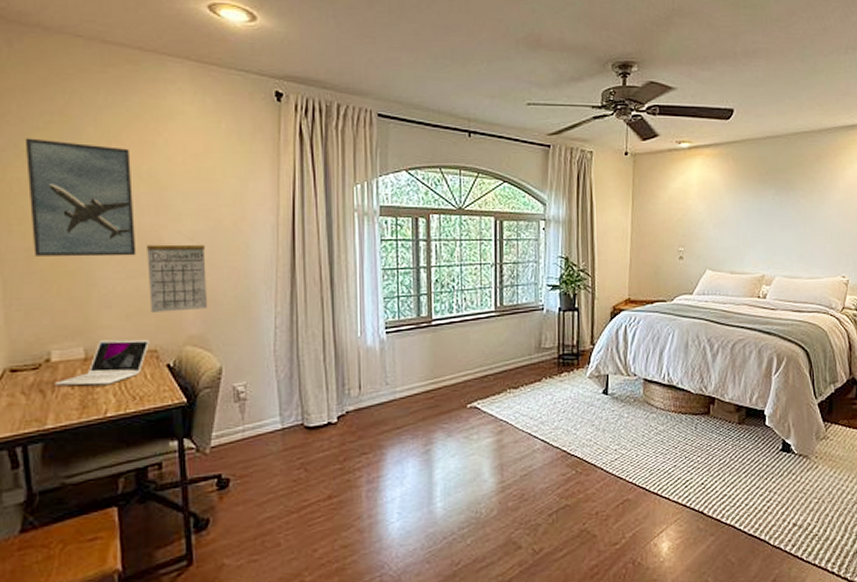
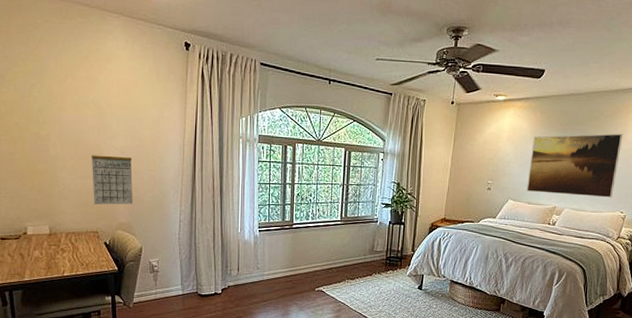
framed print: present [25,138,137,257] -> none [8,71,84,163]
laptop: present [55,339,149,385] -> none [30,222,93,254]
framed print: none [727,181,834,260] -> present [526,133,623,198]

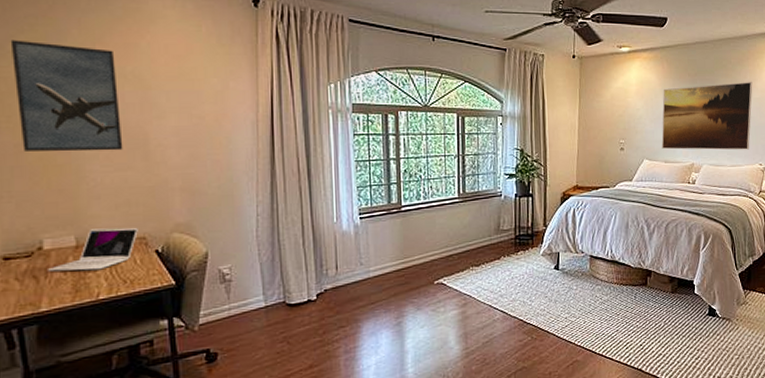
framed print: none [8,71,84,163] -> present [10,39,123,152]
laptop: none [30,222,93,254] -> present [48,227,138,272]
calendar: present [92,155,133,205] -> none [133,139,194,203]

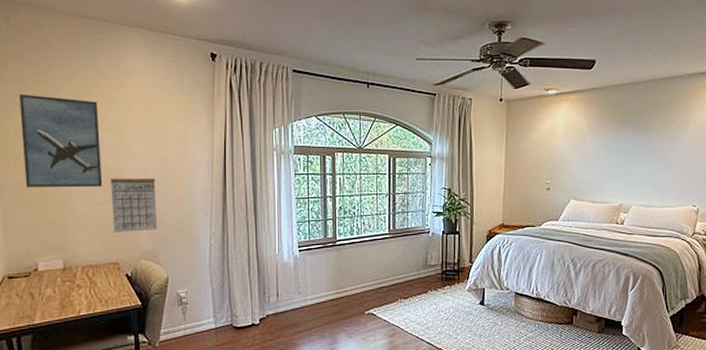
laptop: present [48,227,138,272] -> none [42,254,112,290]
calendar: none [133,139,194,203] -> present [111,178,158,233]
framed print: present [661,81,753,150] -> none [589,121,686,191]

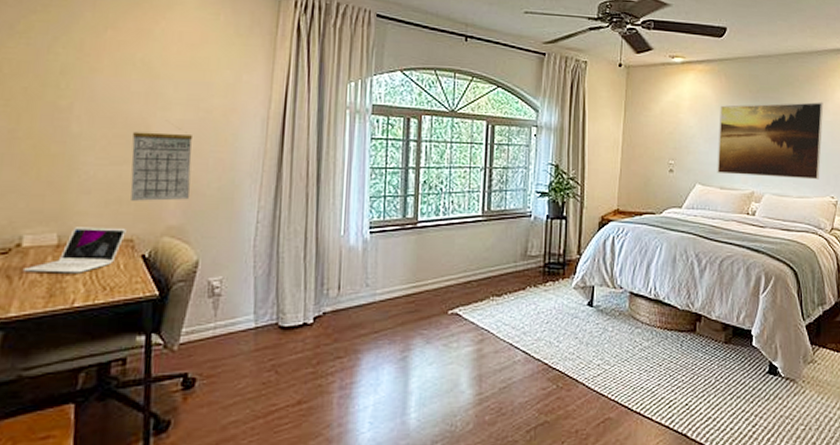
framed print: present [19,94,103,188] -> none [17,20,126,143]
laptop: none [42,254,112,290] -> present [24,227,126,273]
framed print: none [589,121,686,191] -> present [717,101,824,180]

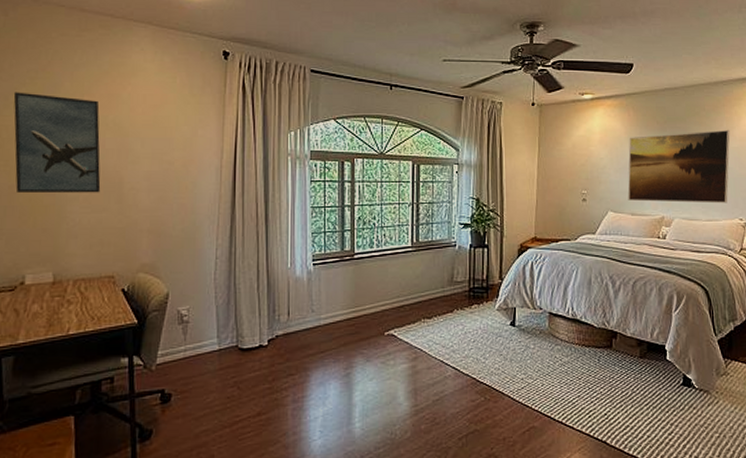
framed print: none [17,20,126,143] -> present [13,92,101,194]
laptop: present [24,227,126,273] -> none [27,266,108,306]
calendar: present [130,132,192,201] -> none [109,183,159,243]

